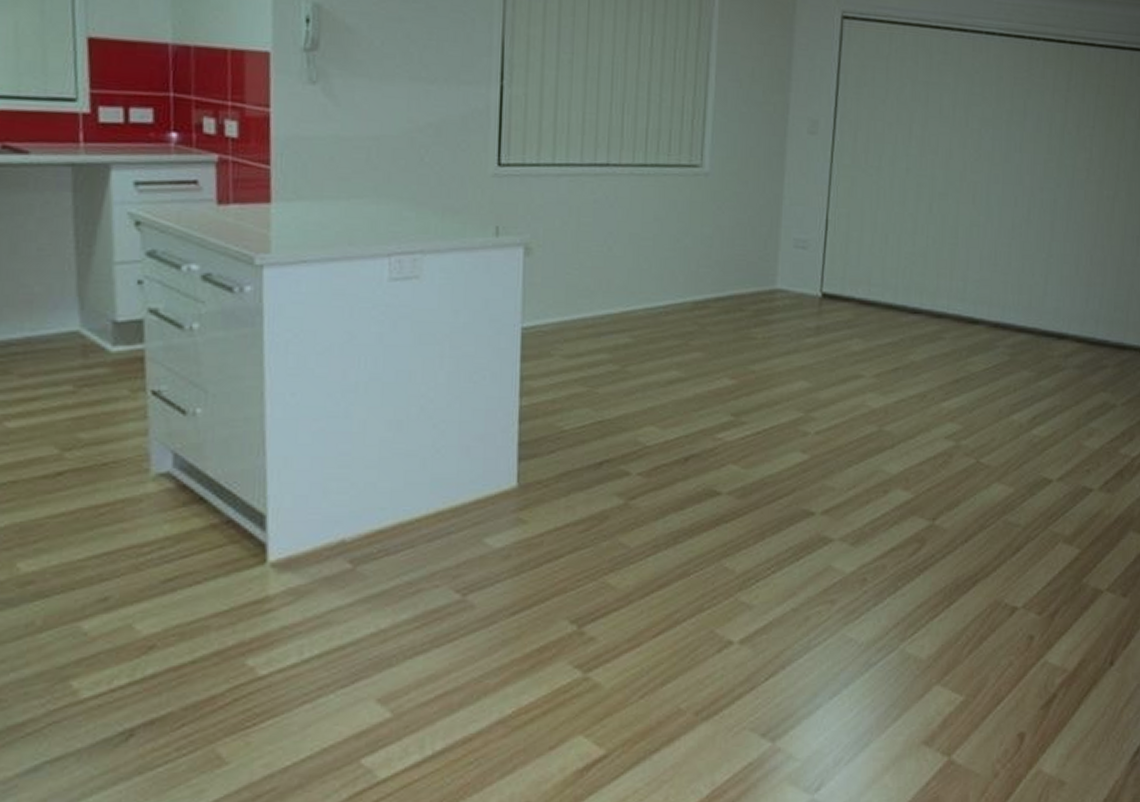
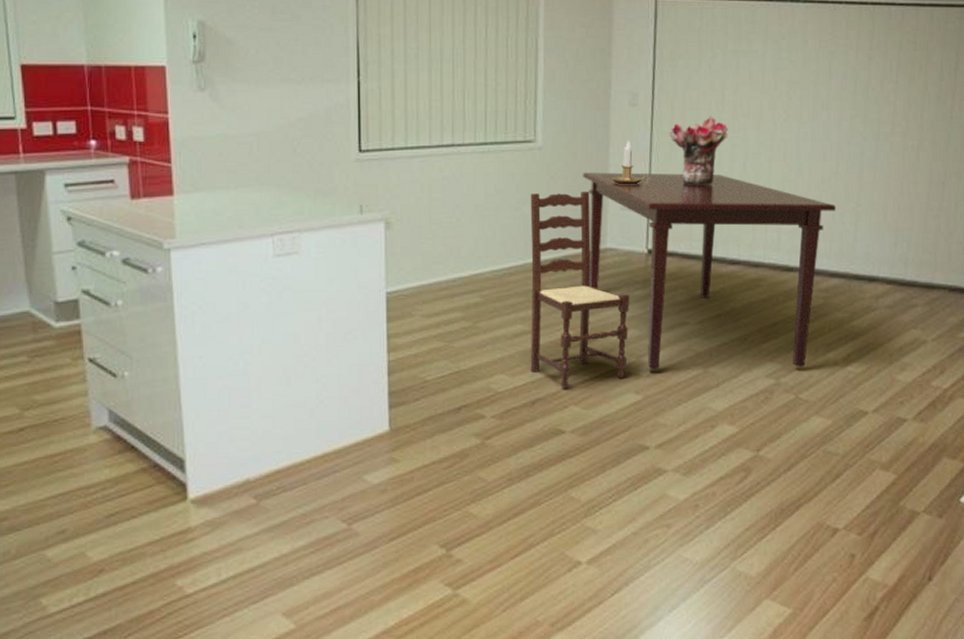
dining chair: none [684,224,801,445] -> present [530,191,630,389]
dining table: none [752,204,1026,429] -> present [582,172,836,370]
candlestick: none [784,171,828,221] -> present [610,140,650,185]
bouquet: none [850,150,914,226] -> present [668,116,728,185]

